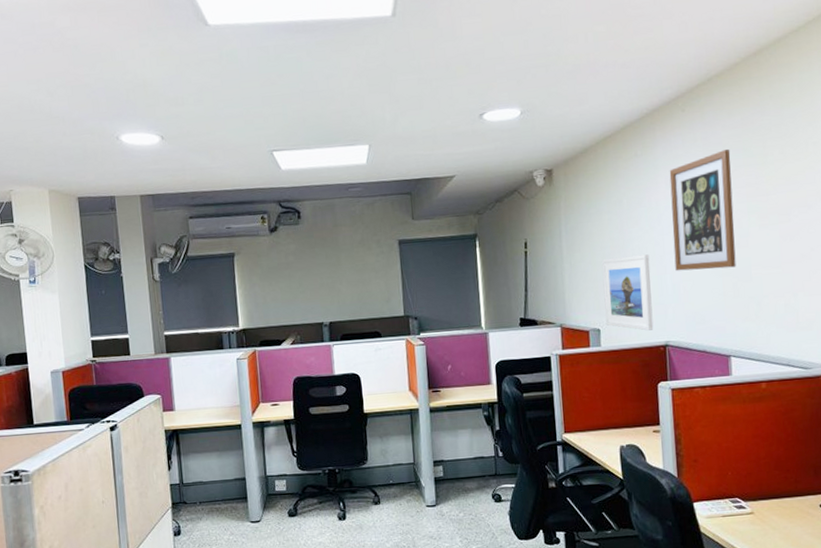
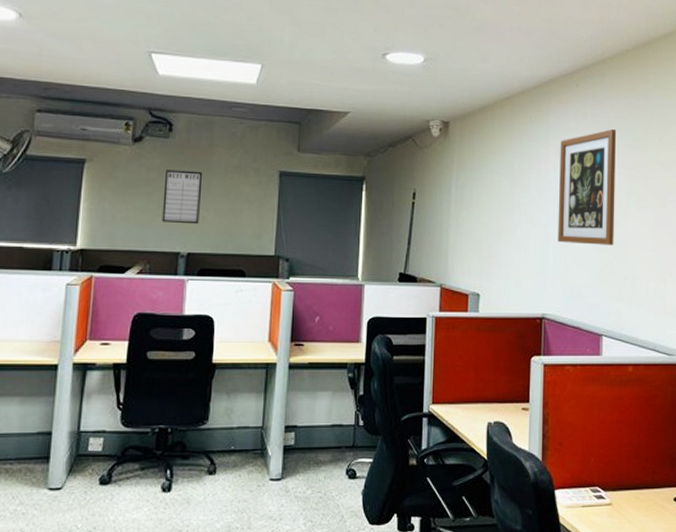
writing board: none [301,250,335,298] -> present [161,169,203,225]
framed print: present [602,254,654,331] -> none [486,220,534,300]

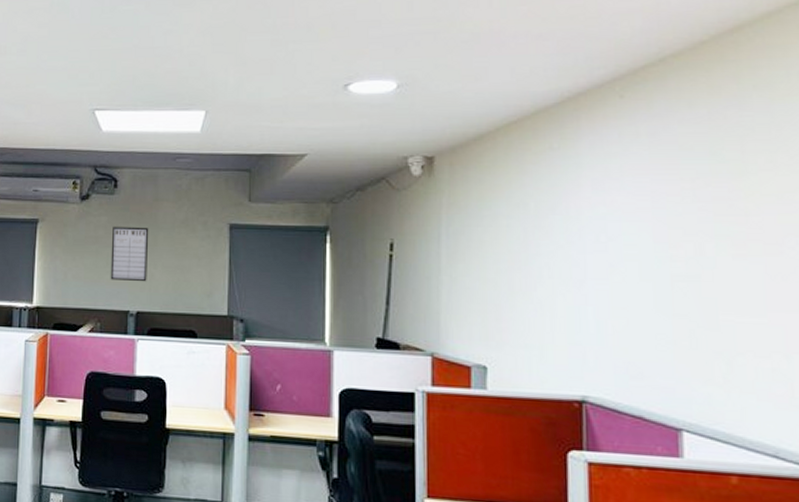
wall art: present [558,128,617,246] -> none [597,149,695,308]

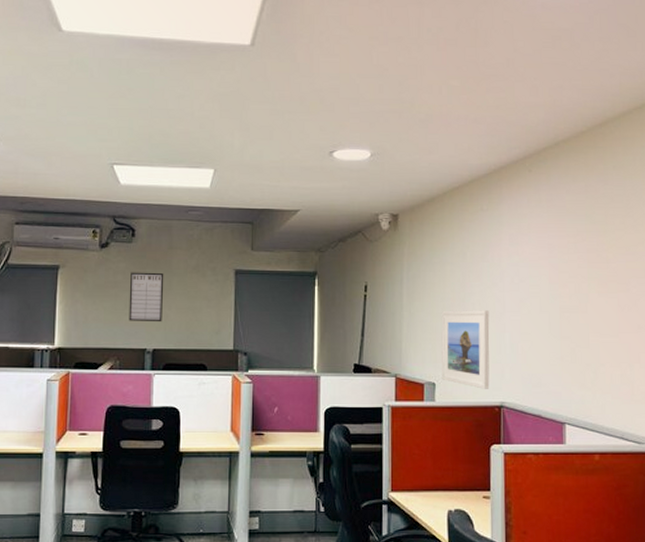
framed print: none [494,275,565,378] -> present [441,310,490,389]

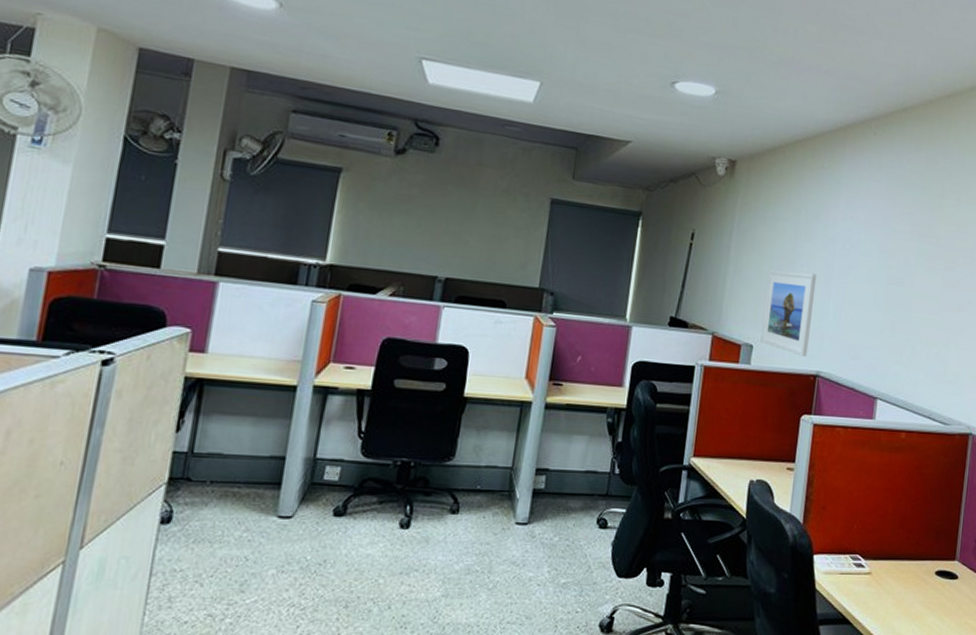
writing board: present [128,272,164,322] -> none [420,186,469,248]

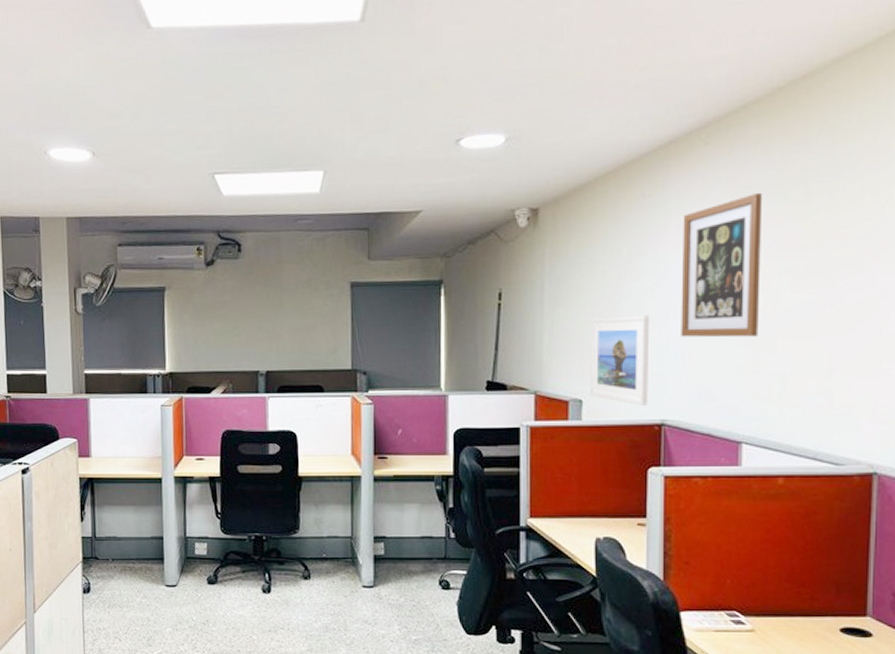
wall art: none [839,182,912,306] -> present [681,192,763,338]

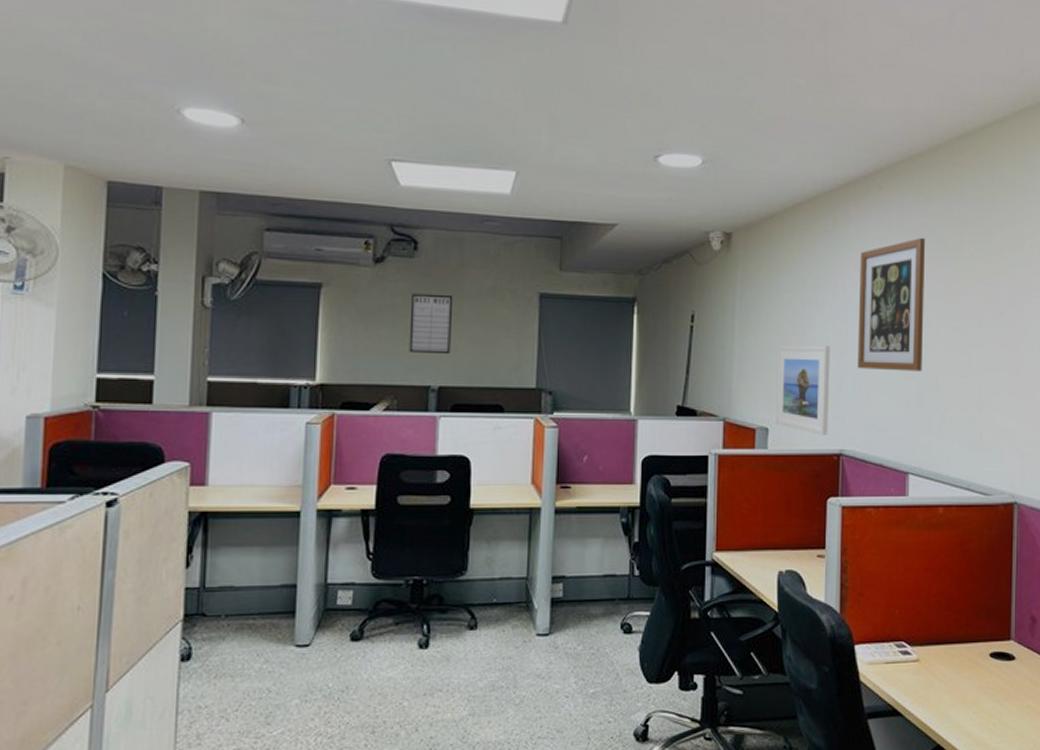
writing board: none [238,289,275,343] -> present [409,293,454,355]

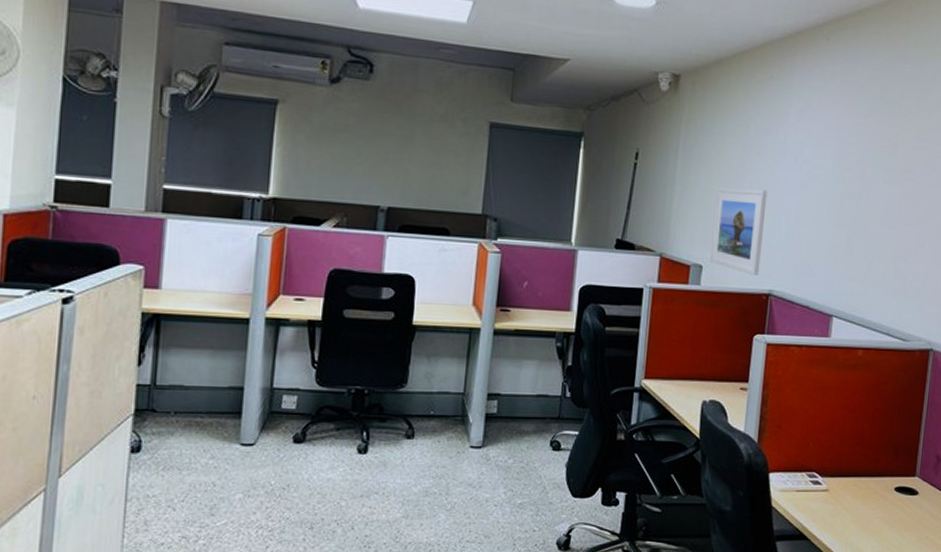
writing board: present [409,293,454,355] -> none [360,115,406,177]
wall art: present [857,237,926,372] -> none [792,90,868,220]

